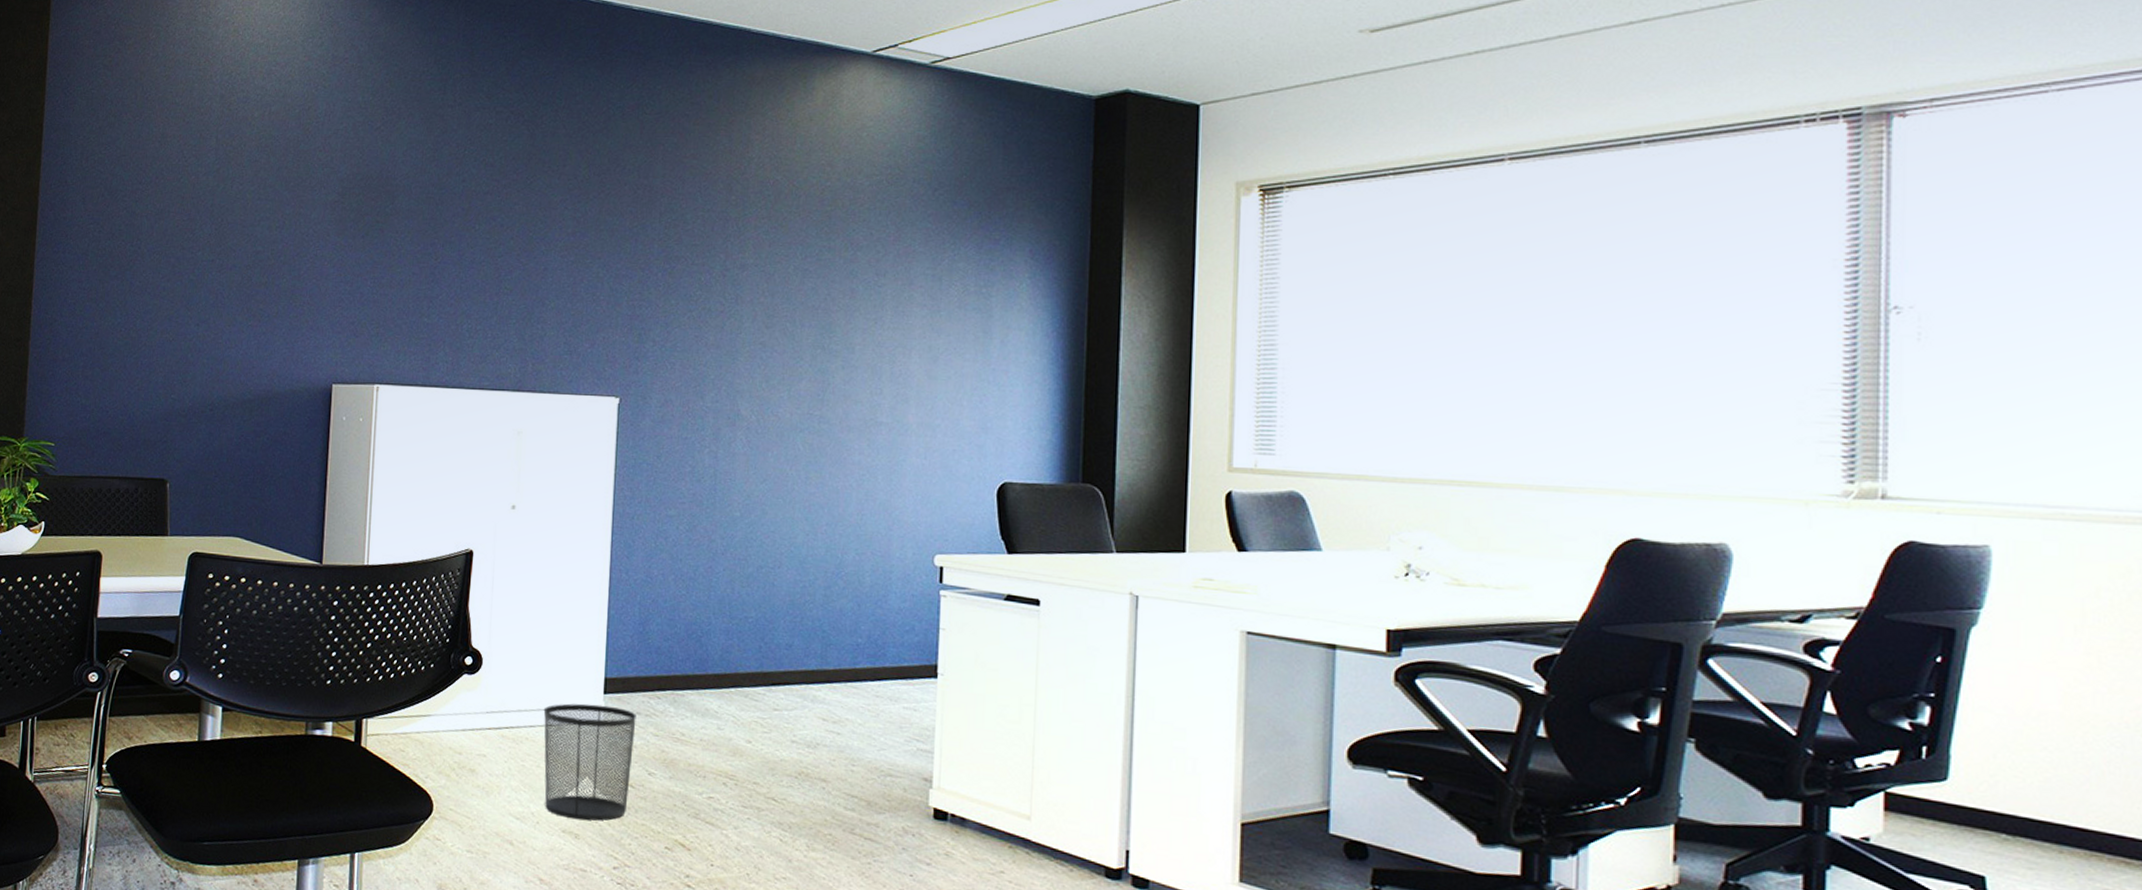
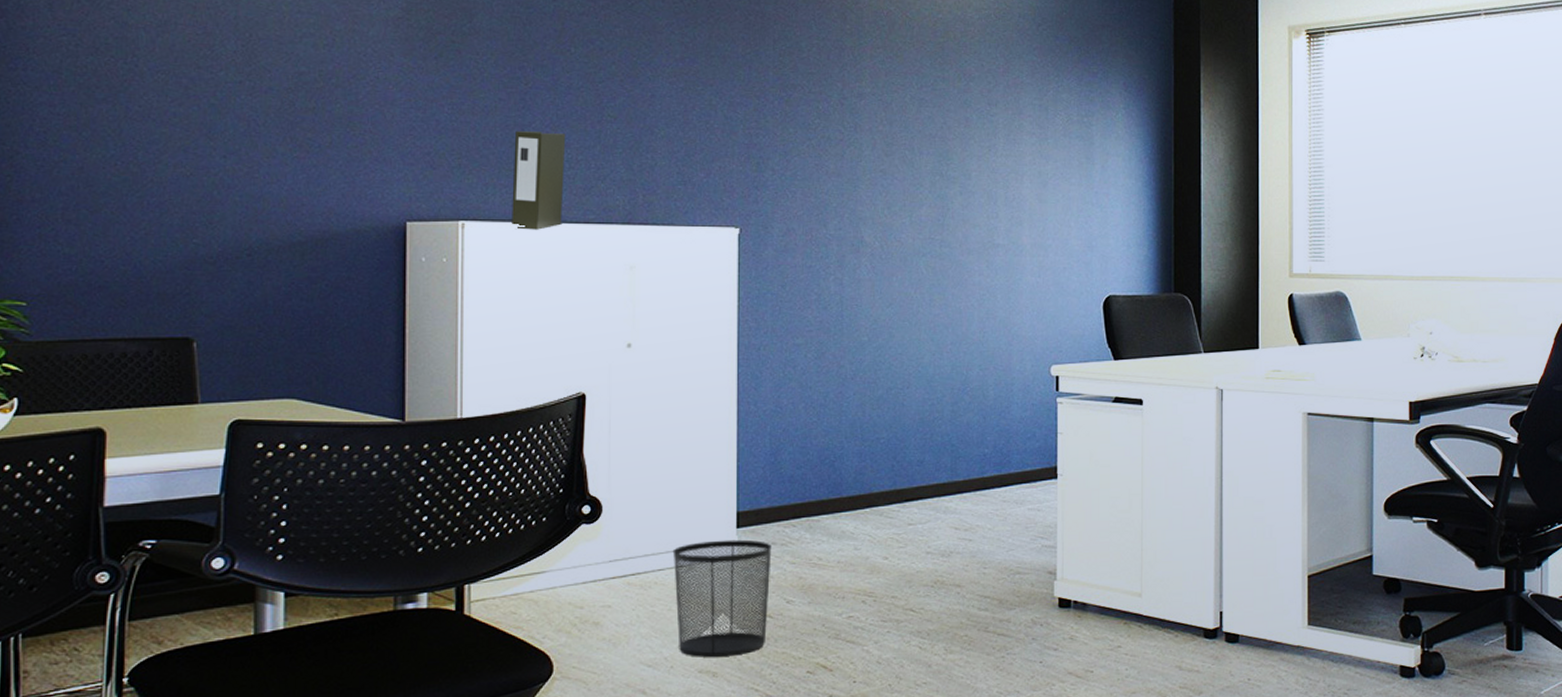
binder: none [418,303,468,395] -> present [512,131,566,230]

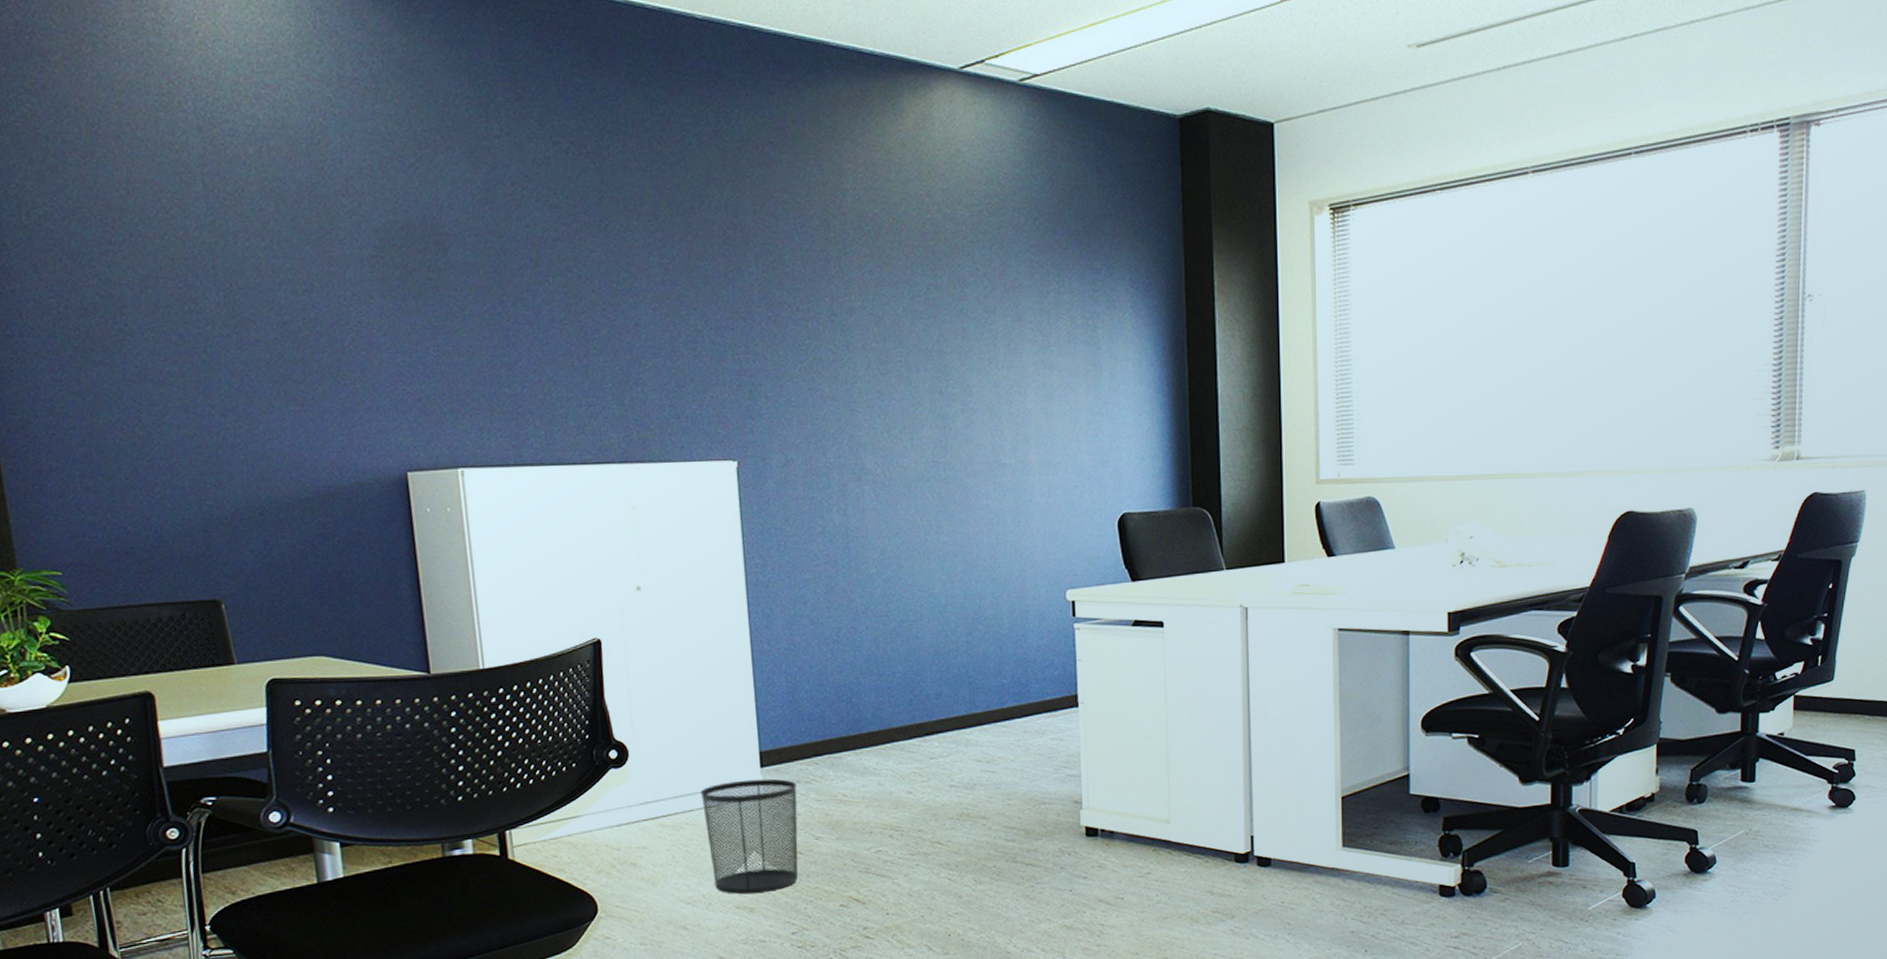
binder: present [512,131,566,230] -> none [503,370,560,474]

